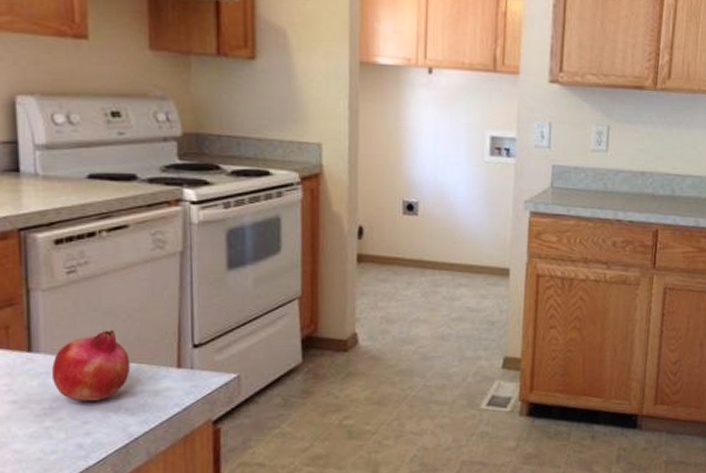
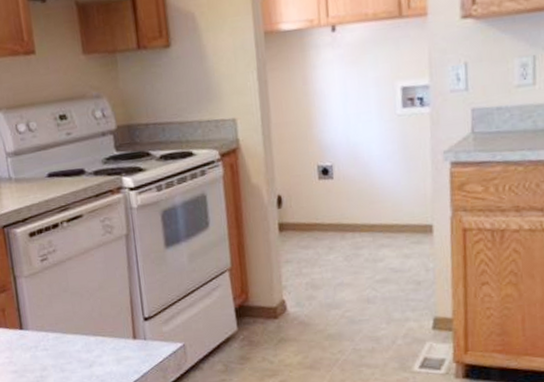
fruit: present [51,329,131,401] -> none [38,307,97,370]

